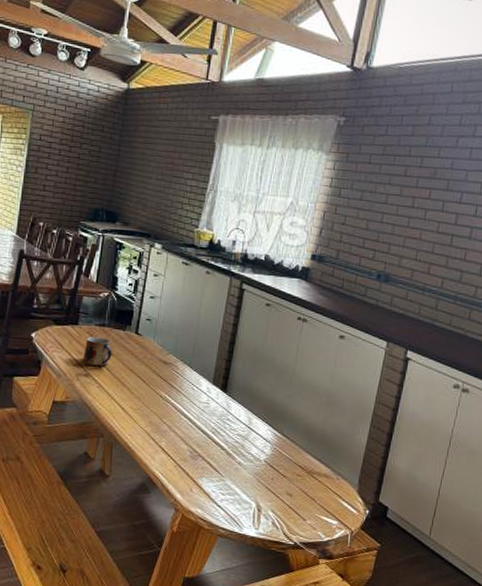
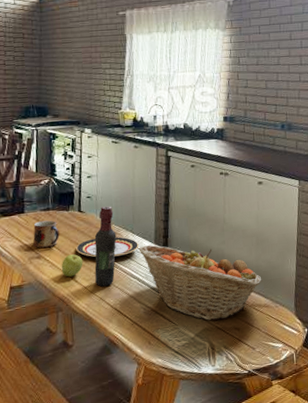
apple: none [108,379,133,403] -> present [61,254,83,277]
plate: none [127,365,195,390] -> present [76,236,138,258]
wine bottle: none [143,332,173,420] -> present [94,206,117,287]
fruit basket: none [194,383,326,481] -> present [138,244,262,321]

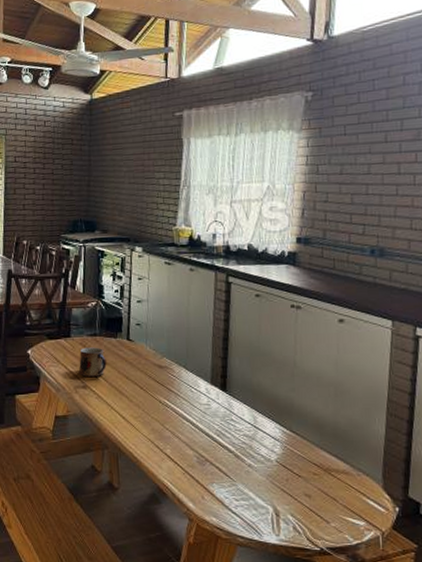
apple: present [61,254,83,277] -> none [107,387,131,412]
plate: present [76,236,138,258] -> none [124,371,192,394]
wine bottle: present [94,206,117,287] -> none [143,336,168,427]
fruit basket: present [138,244,262,321] -> none [192,384,341,482]

